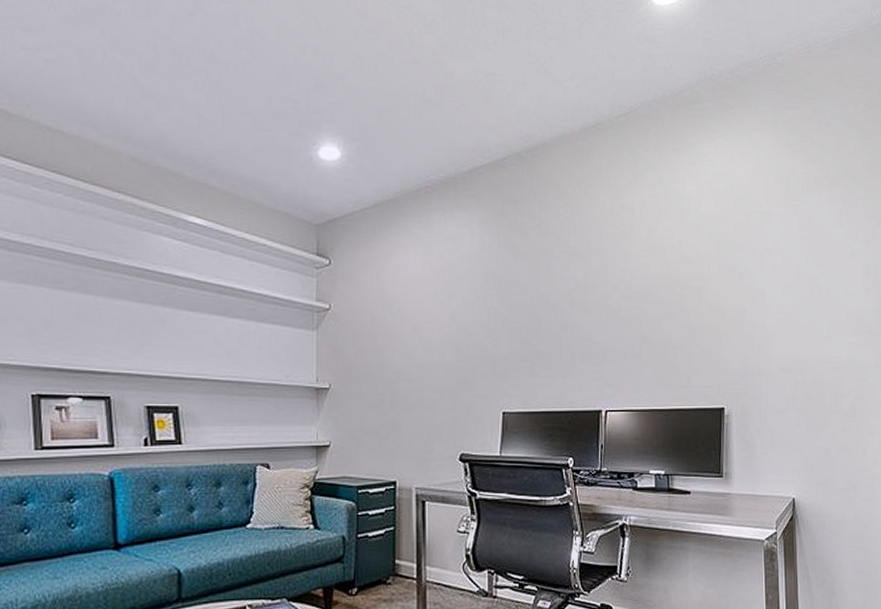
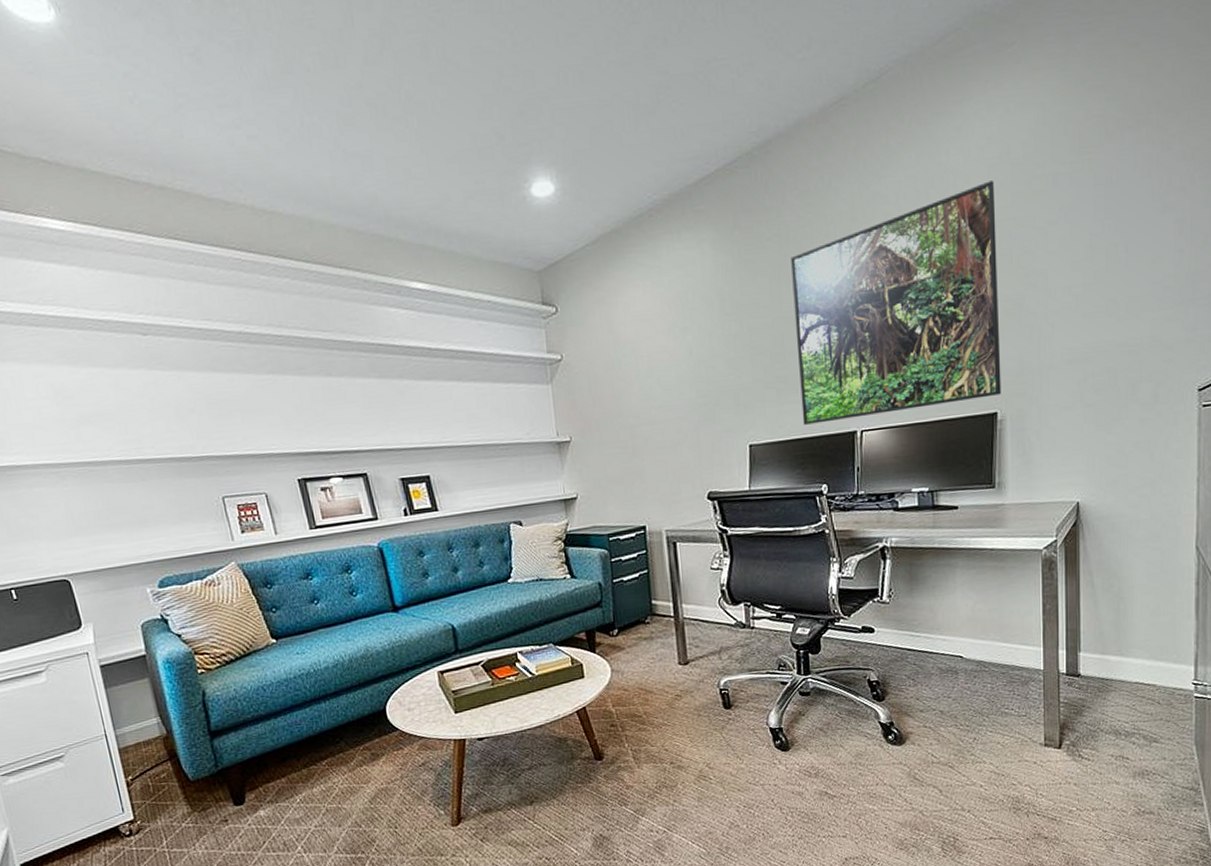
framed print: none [550,210,728,399] -> present [791,181,1002,425]

